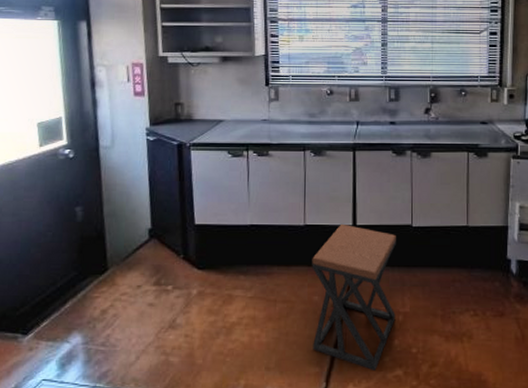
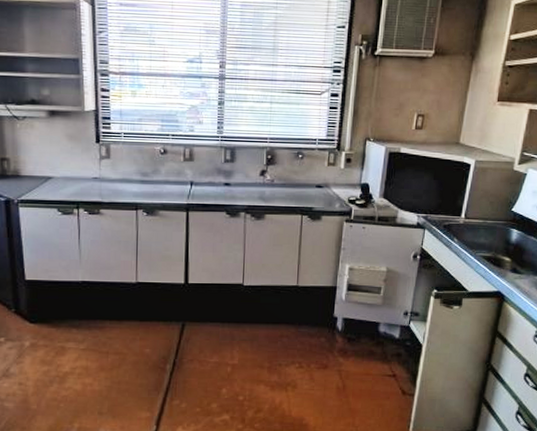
stool: present [312,223,396,372] -> none [143,281,227,416]

